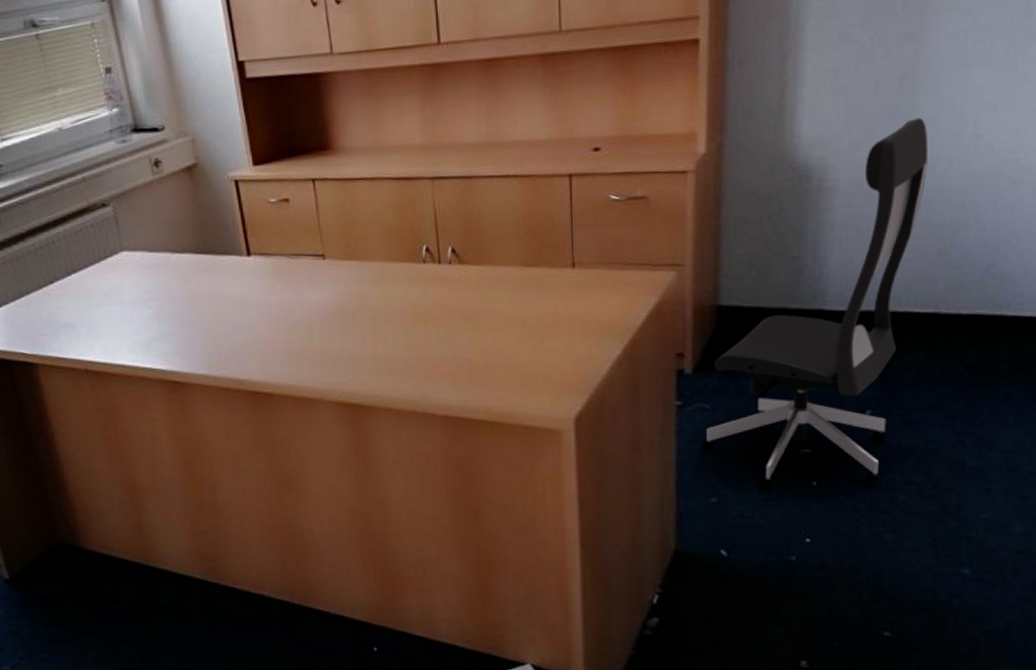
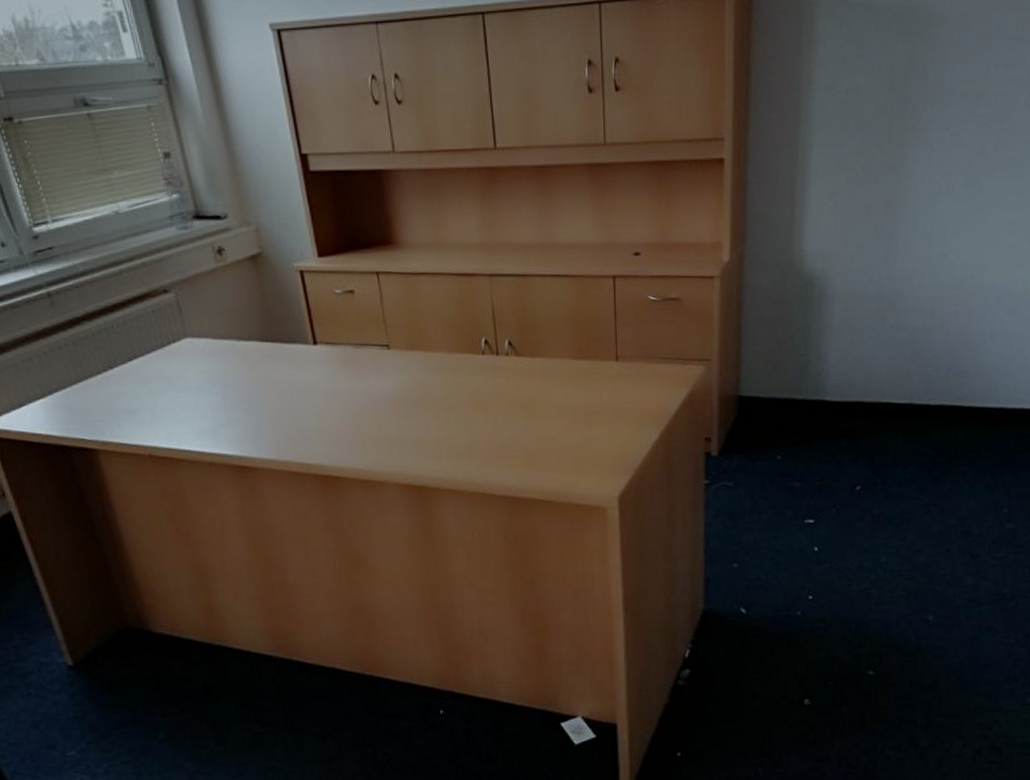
office chair: present [701,117,928,490] -> none [725,237,906,556]

